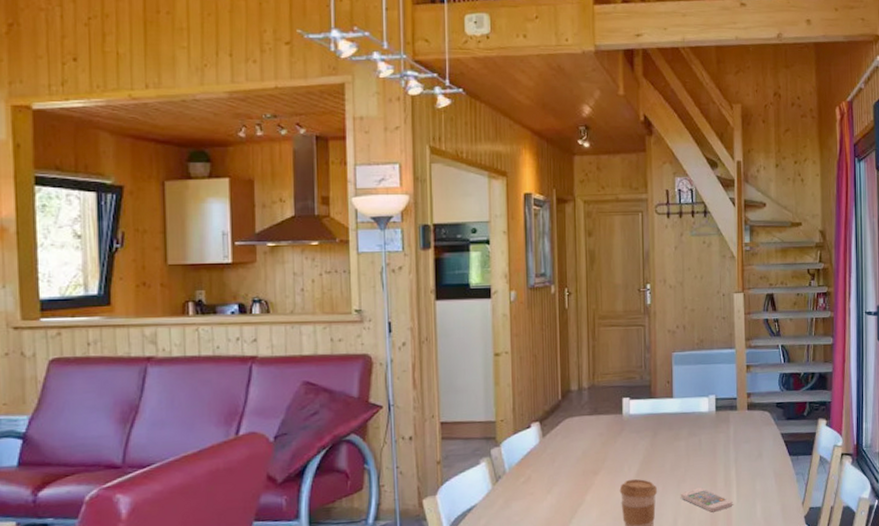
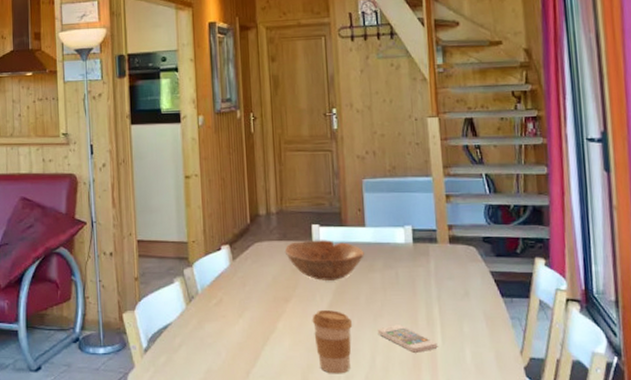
bowl: none [595,412,671,452] -> present [284,240,364,280]

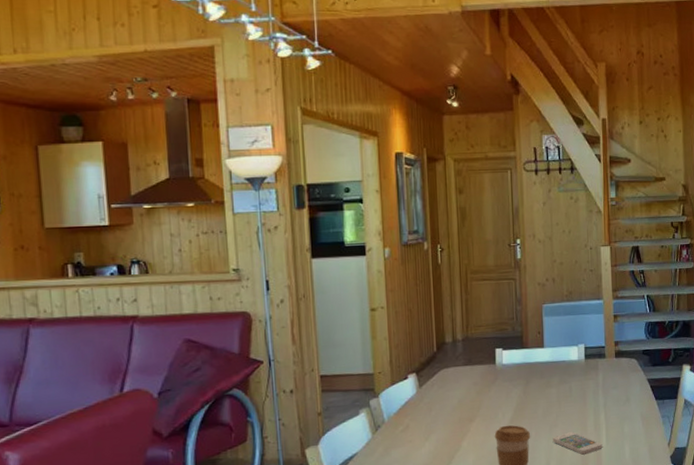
bowl: present [284,240,364,280] -> none [469,362,543,399]

